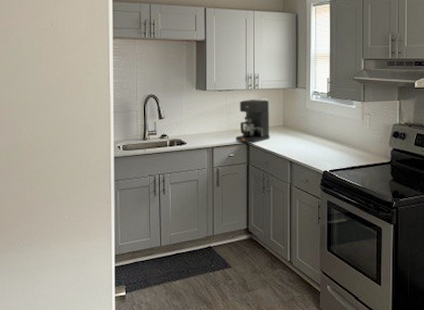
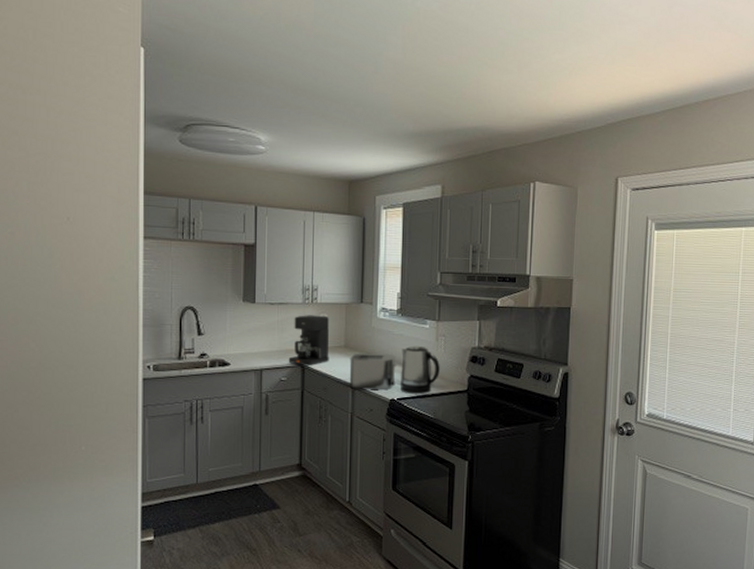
toaster: none [287,131,329,164] -> present [349,353,398,391]
kettle: none [331,123,366,167] -> present [399,345,440,395]

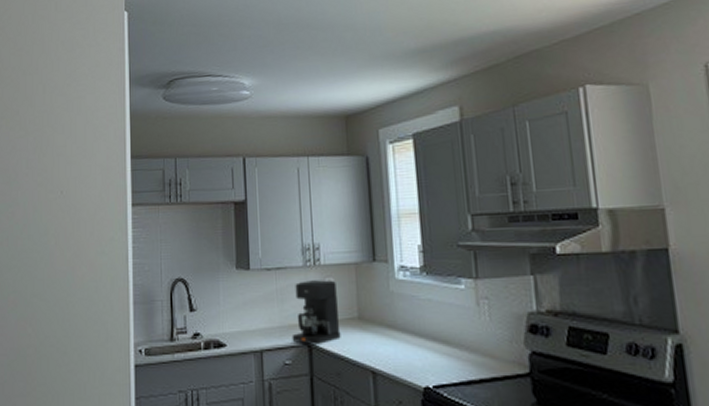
toaster: present [349,353,398,391] -> none [366,325,429,376]
kettle: present [399,345,440,395] -> none [432,313,488,381]

